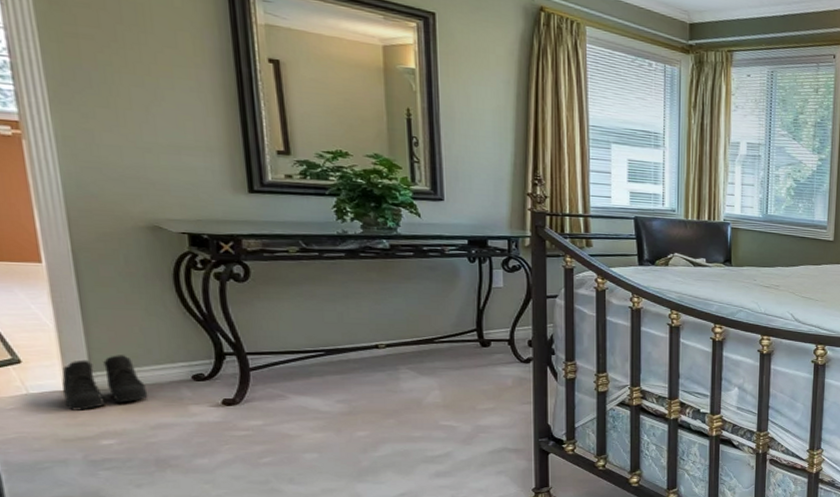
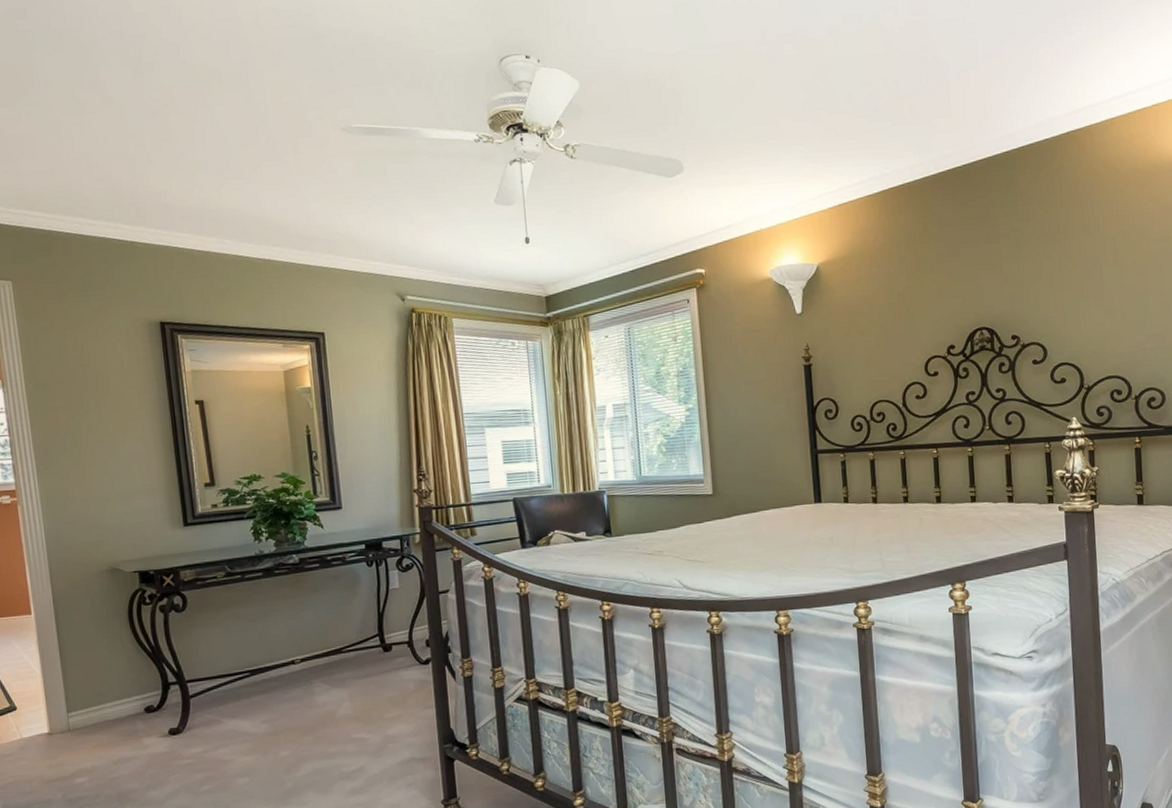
boots: present [61,355,148,411] -> none [46,693,111,752]

